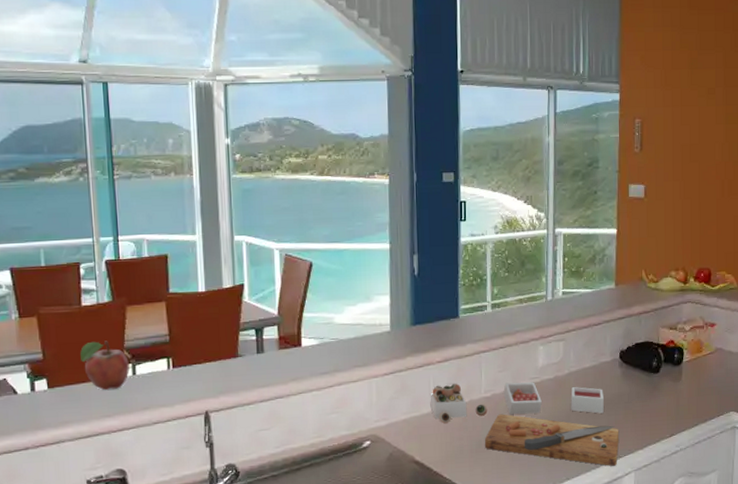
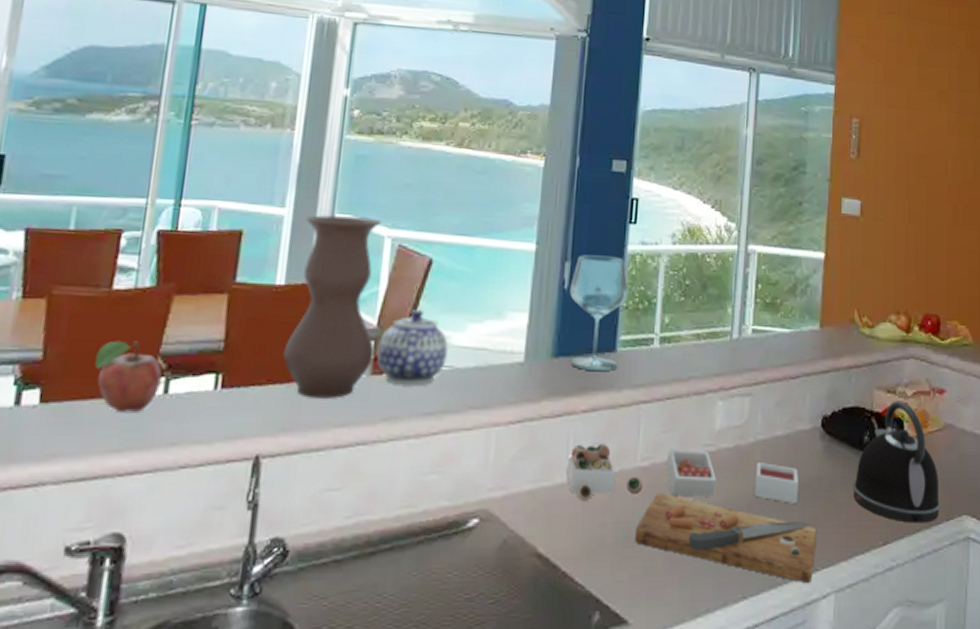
vase: none [212,236,279,369] -> present [283,214,382,398]
teapot: none [280,299,334,355] -> present [376,308,449,385]
wine glass: none [418,247,464,333] -> present [569,255,629,371]
kettle: none [645,334,713,420] -> present [852,400,941,523]

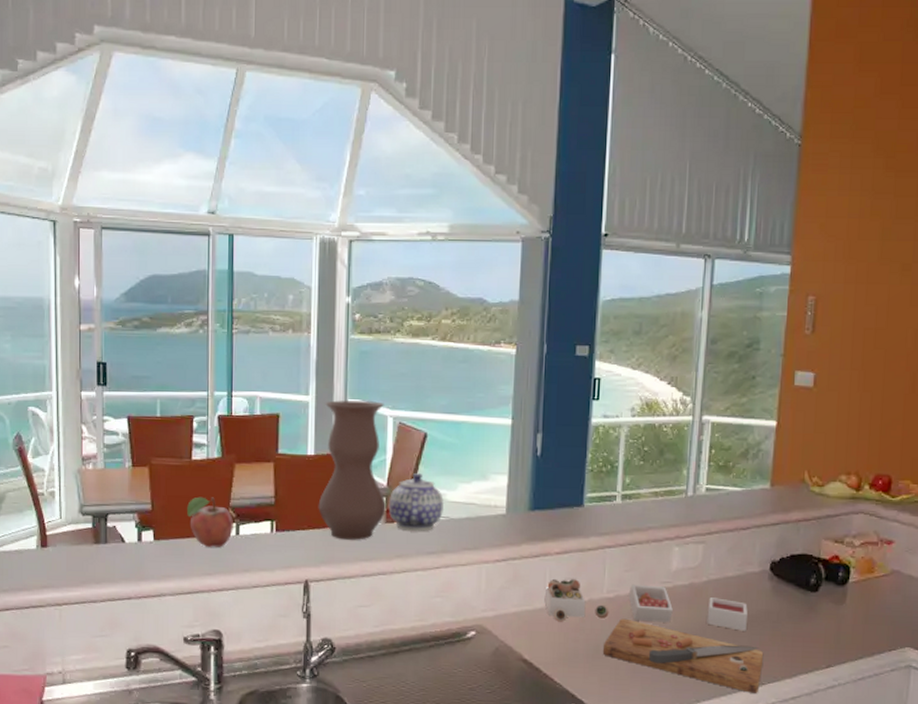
wine glass: present [569,255,629,371] -> none [541,427,593,522]
kettle: present [852,400,941,523] -> none [798,549,884,652]

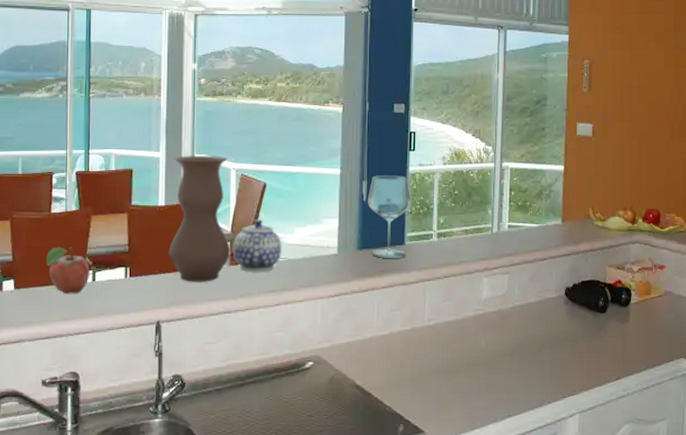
wine glass: none [541,427,593,522] -> present [367,175,411,258]
cutting board: present [544,579,764,693] -> none [373,310,564,406]

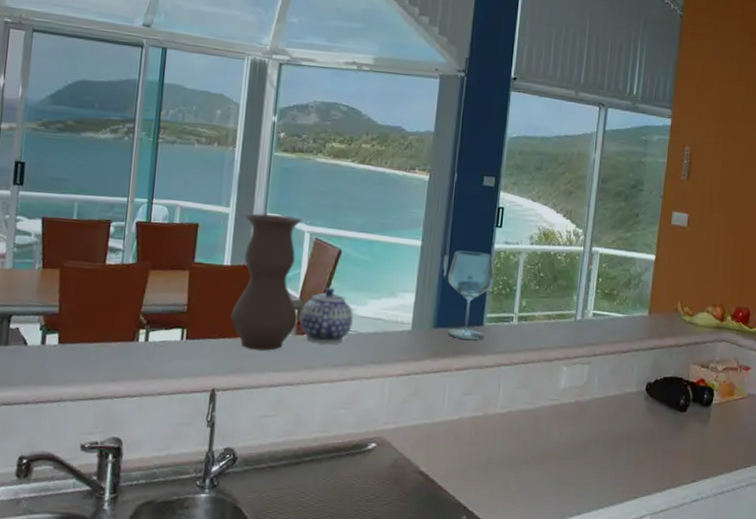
fruit: present [46,247,90,294] -> none [96,301,143,353]

